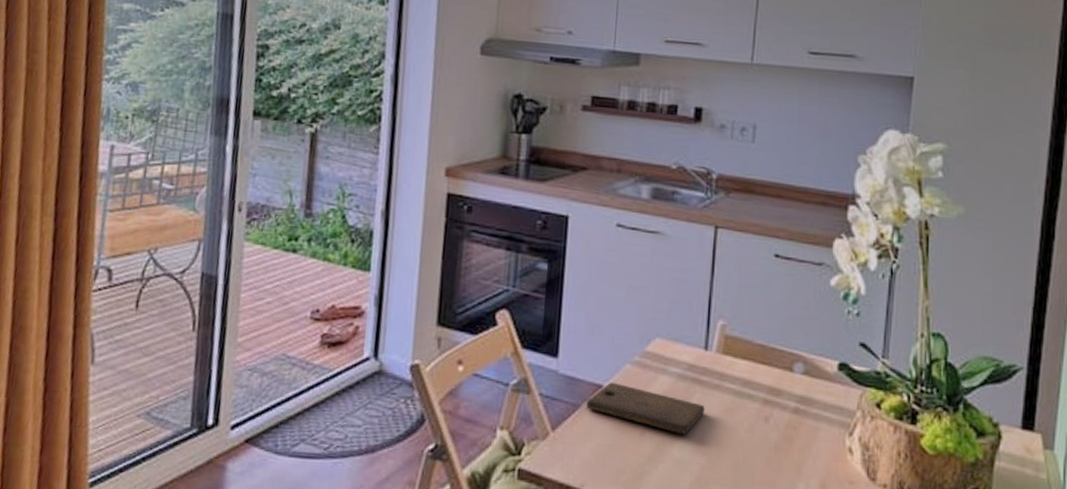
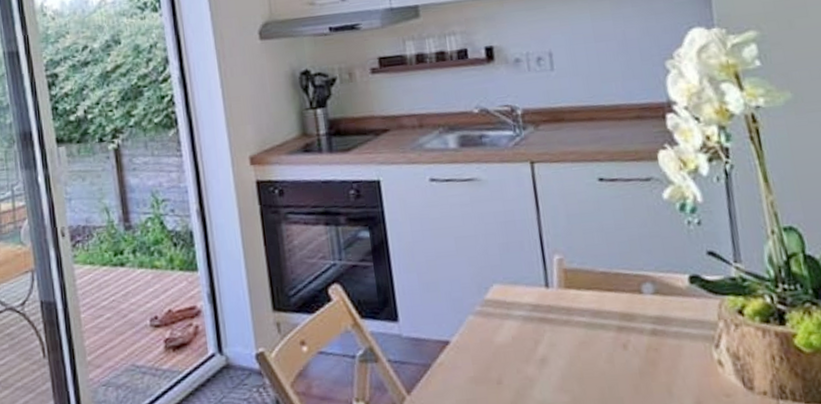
cutting board: present [586,382,705,434] -> none [436,336,559,376]

